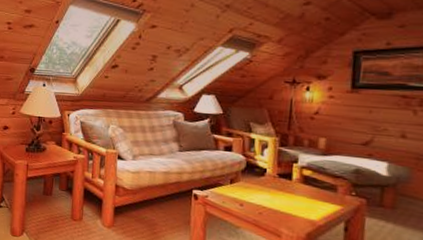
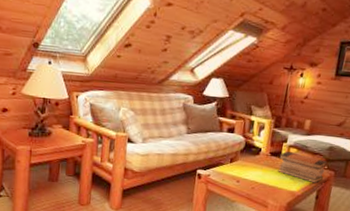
book stack: none [290,173,355,212] -> present [278,151,328,183]

